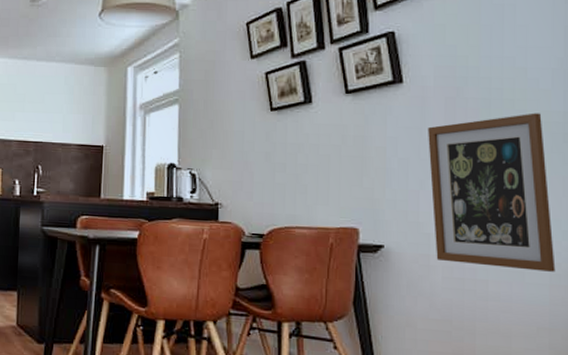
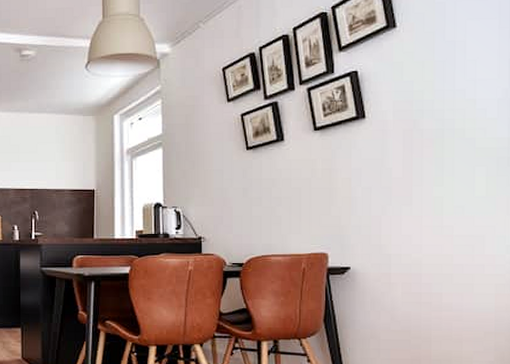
wall art: present [428,113,556,272] -> none [388,140,500,282]

